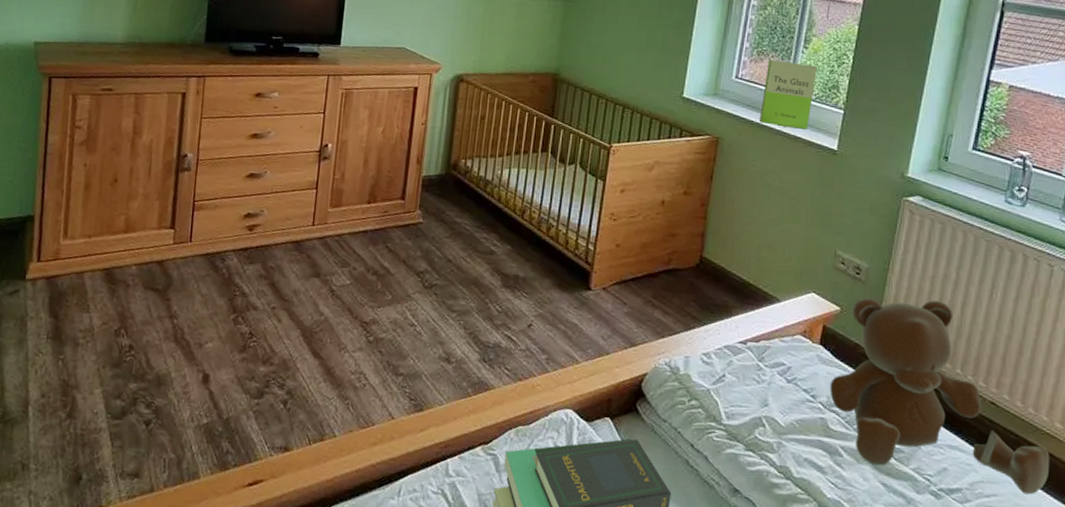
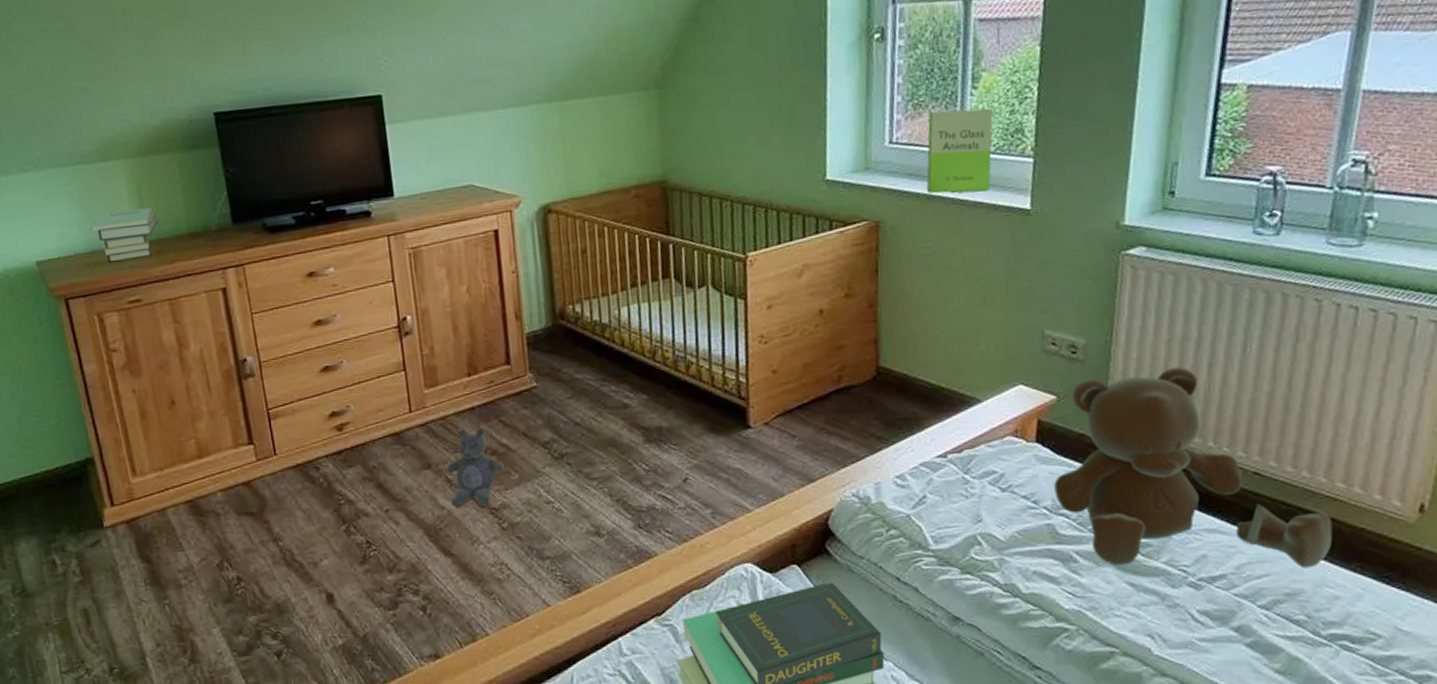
books: none [87,13,146,56] -> present [90,207,159,263]
stuffed animal: none [330,246,381,319] -> present [445,427,505,507]

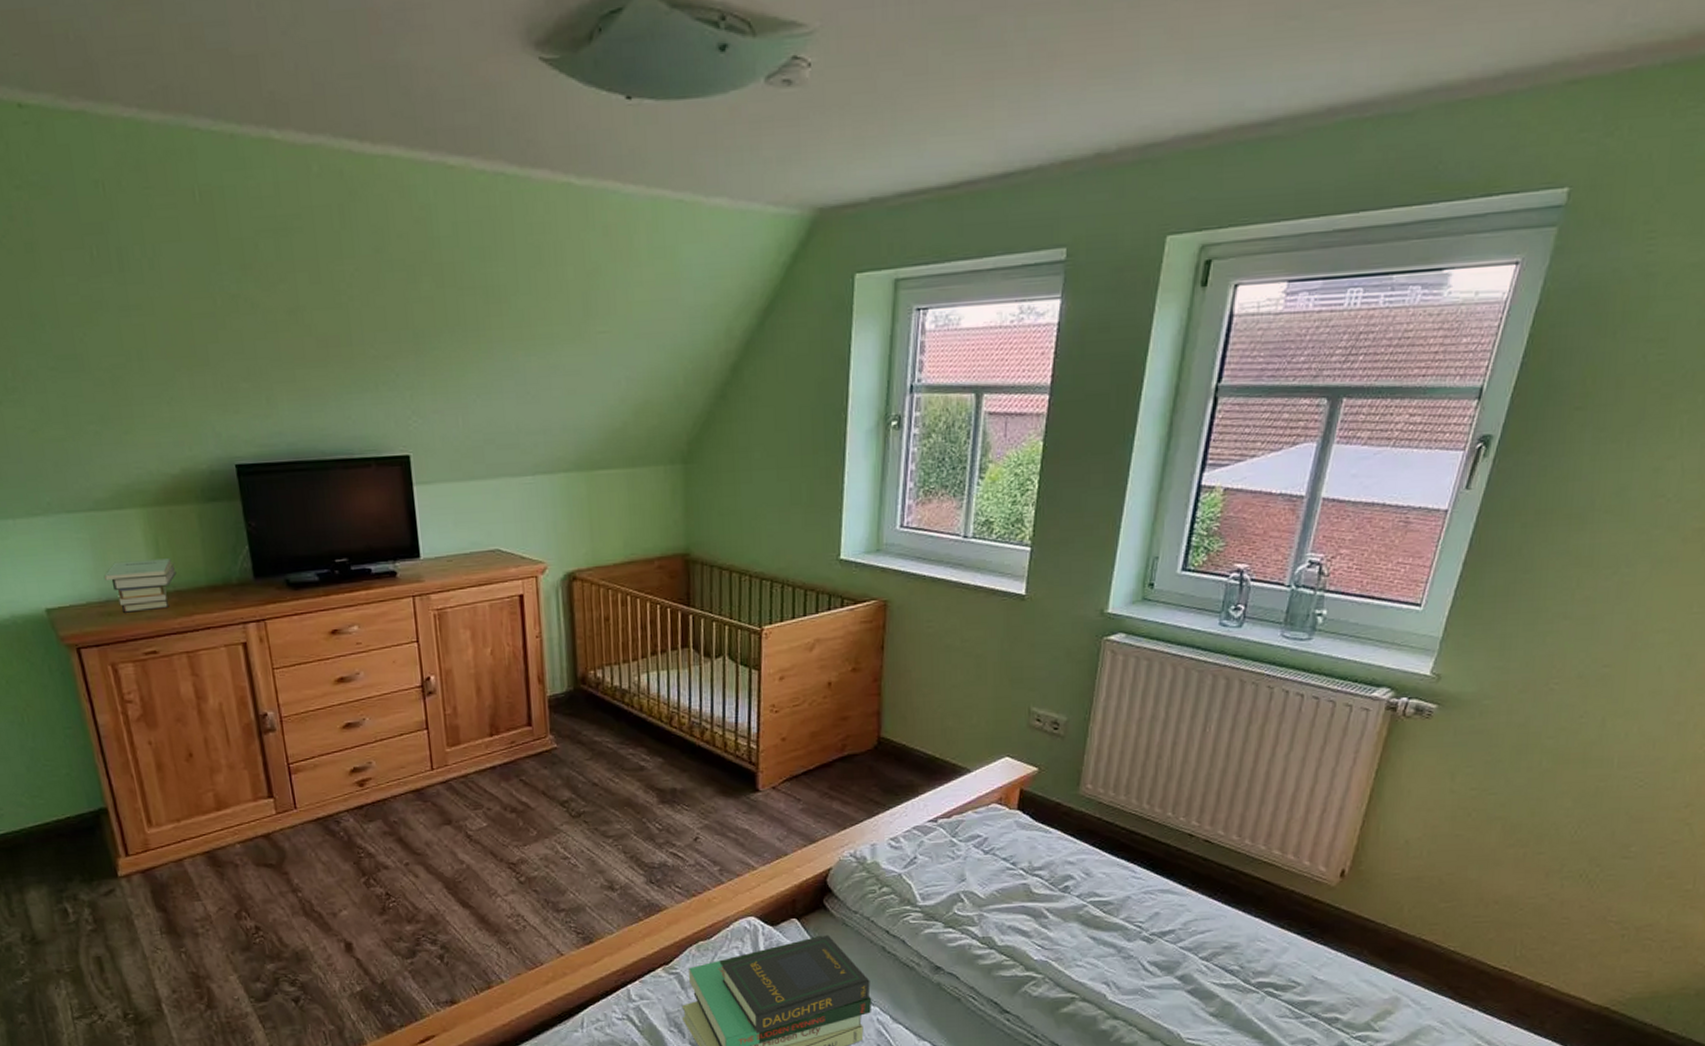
stuffed animal: present [445,427,505,507] -> none [465,785,523,861]
book: present [926,108,993,194] -> none [932,498,996,577]
teddy bear: present [1054,367,1333,569] -> none [1031,744,1267,925]

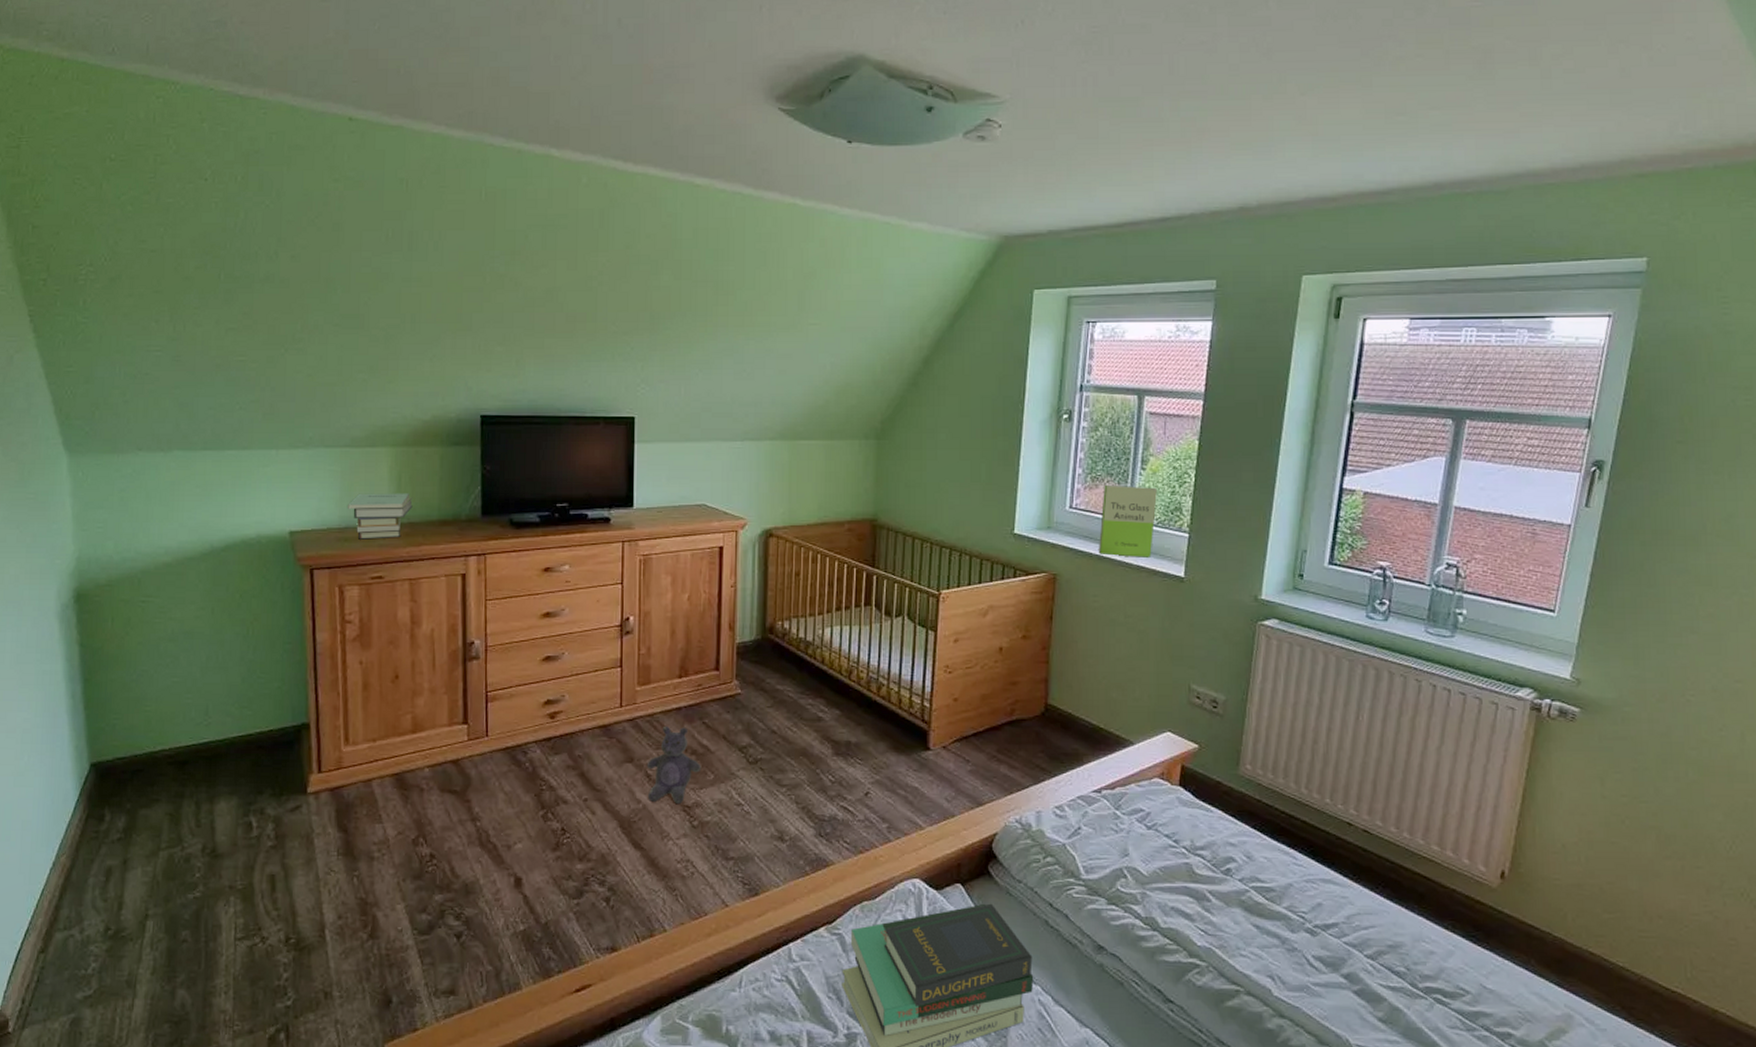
stuffed animal: none [465,785,523,861] -> present [646,725,702,804]
book: none [932,498,996,577] -> present [1098,484,1157,557]

